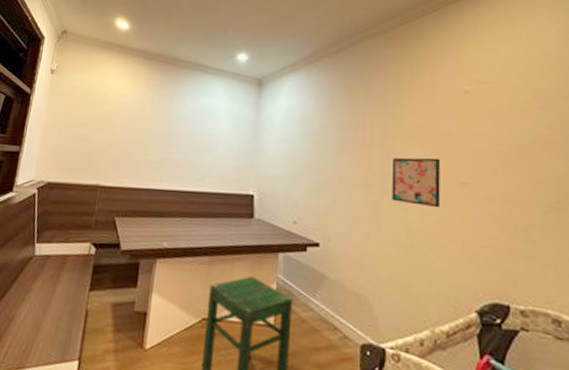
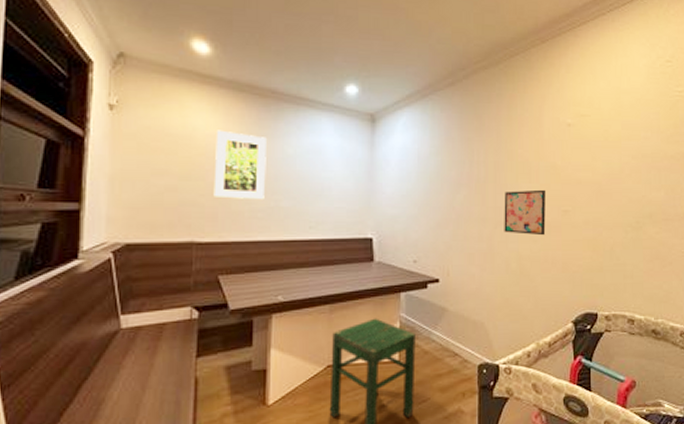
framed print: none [119,91,166,153] -> present [213,130,266,200]

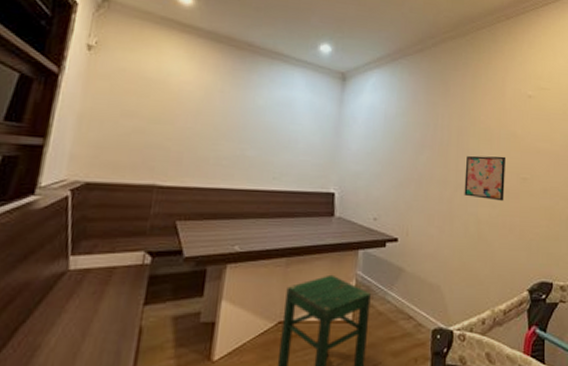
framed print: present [213,130,266,200] -> none [180,77,239,148]

